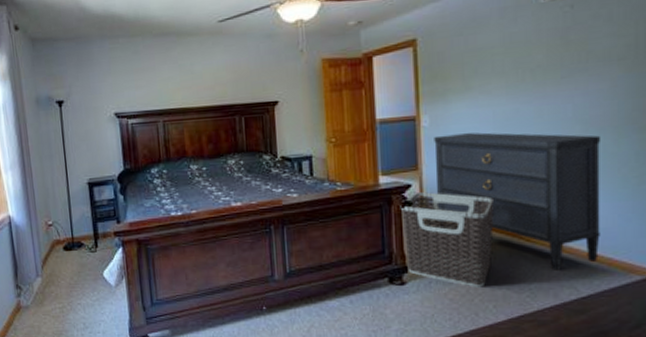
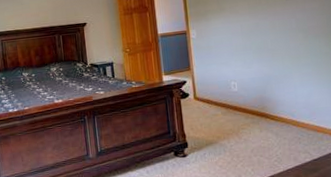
clothes hamper: present [400,192,494,288] -> none [179,86,248,156]
dresser: present [434,132,602,270] -> none [200,40,323,140]

